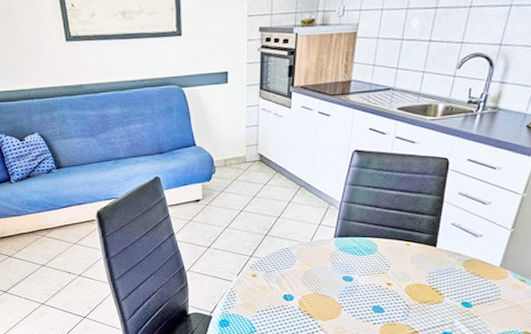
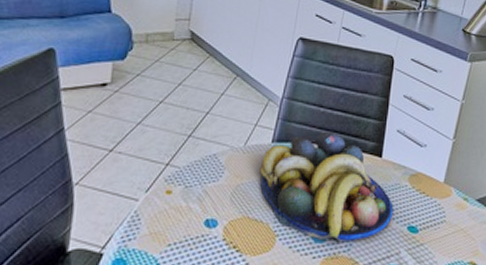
fruit bowl: none [325,227,448,314] -> present [259,131,394,243]

